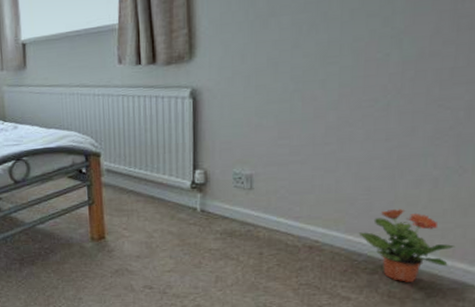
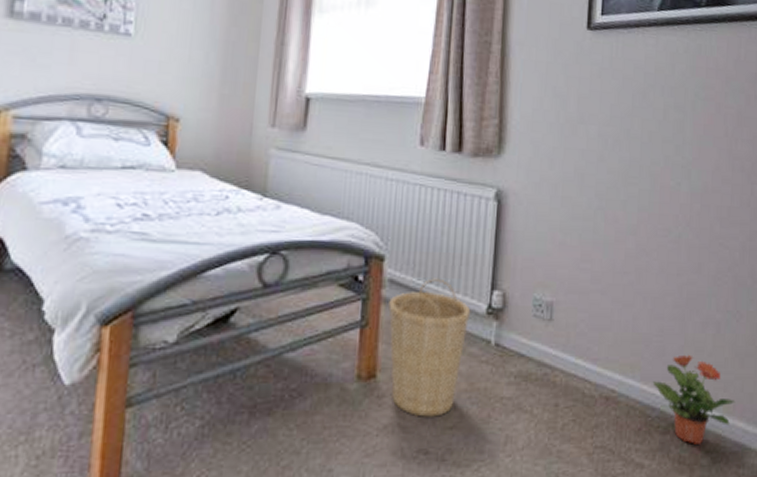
basket: none [108,165,177,264] -> present [388,278,471,417]

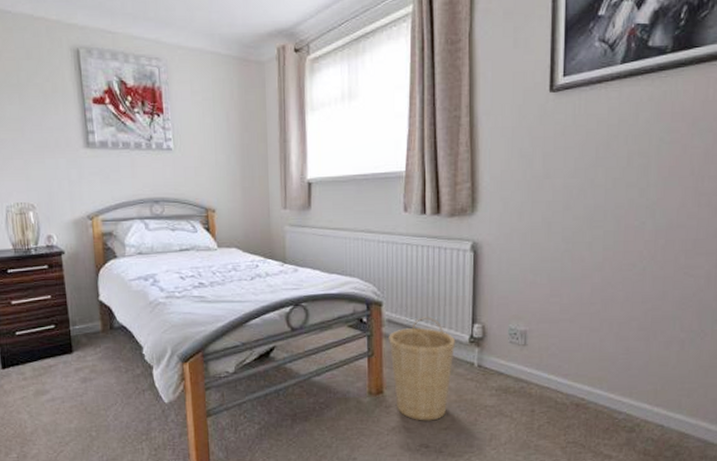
potted plant: present [652,354,736,444] -> none [619,368,699,440]

